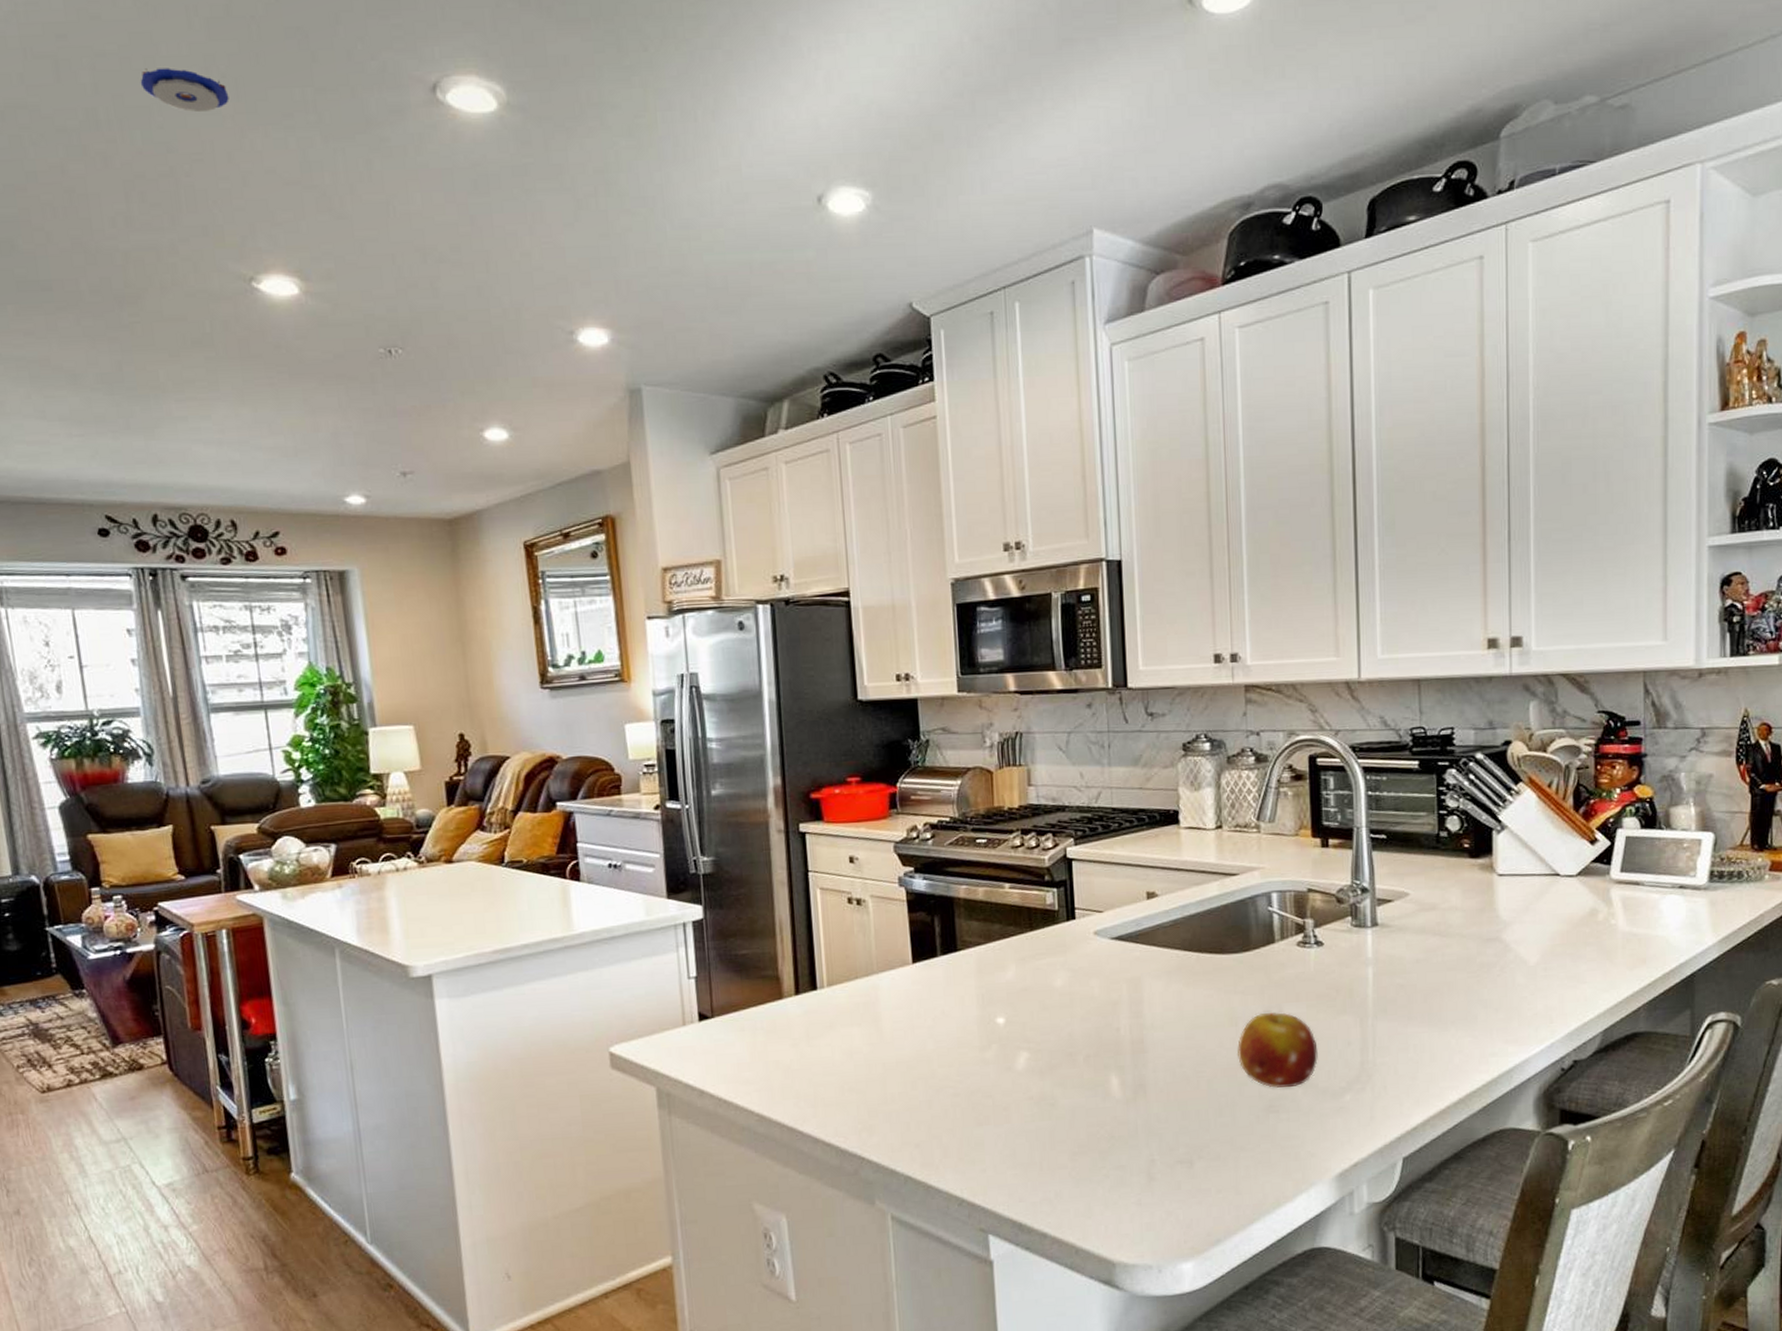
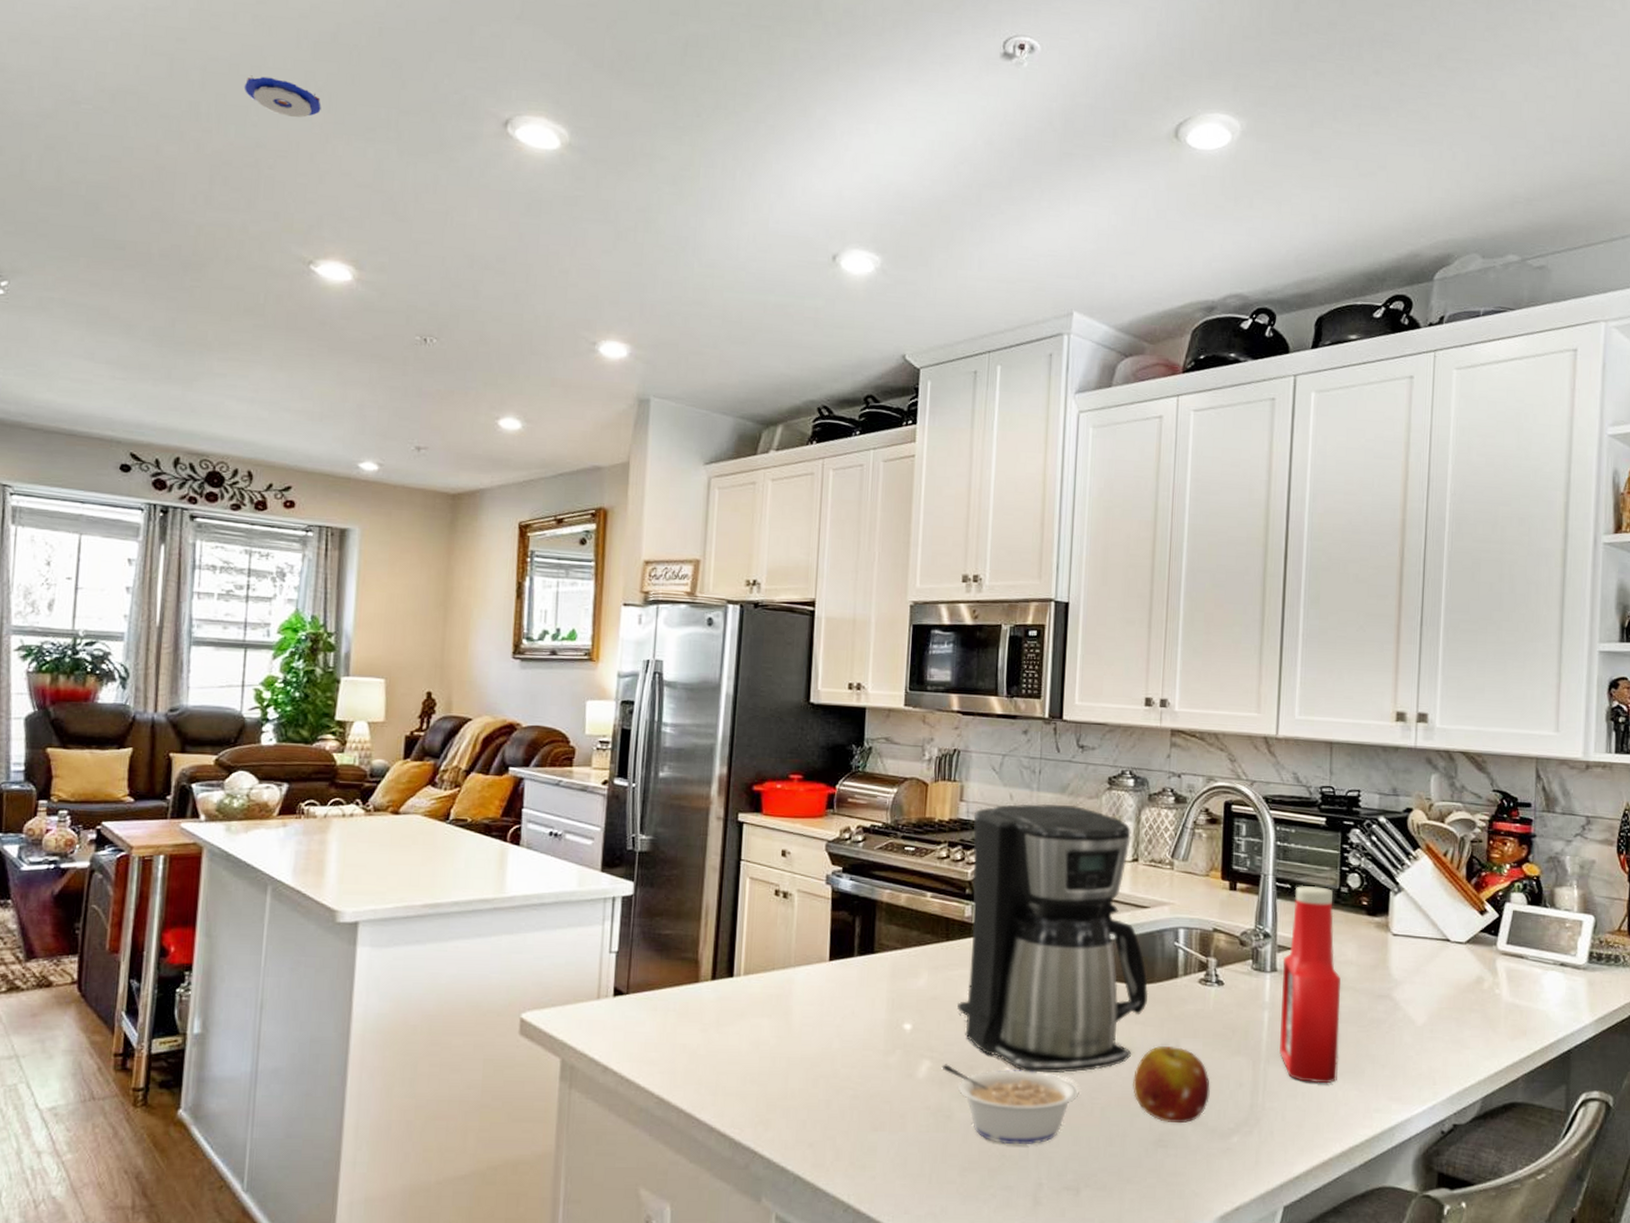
legume: none [1040,1051,1184,1126] -> present [941,1064,1079,1145]
coffee maker: none [1044,776,1246,1053] -> present [957,803,1149,1073]
ketchup bottle: none [1383,833,1449,1034] -> present [1279,886,1341,1084]

